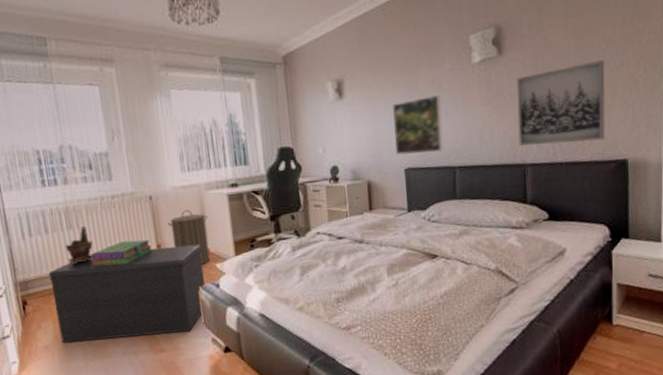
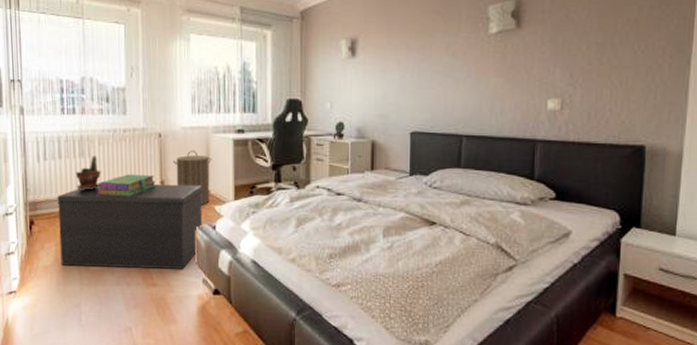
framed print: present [393,94,444,155] -> none [403,61,453,119]
wall art: present [516,60,606,146] -> none [530,42,627,123]

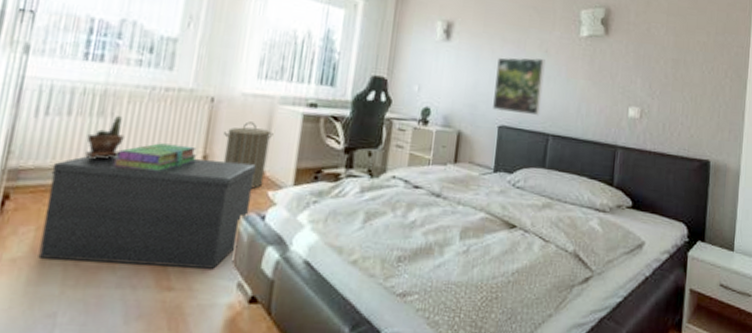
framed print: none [403,61,453,119] -> present [493,57,545,116]

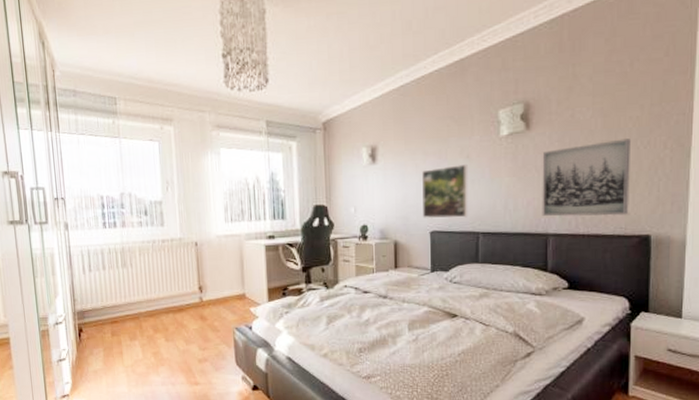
bench: present [38,155,256,269] -> none [103,289,240,369]
potted plant: present [84,115,125,159] -> none [119,265,143,298]
stack of books: present [112,143,197,172] -> none [140,281,195,303]
laundry hamper: present [223,121,274,189] -> none [210,257,246,307]
wall art: none [613,59,697,137] -> present [542,138,631,217]

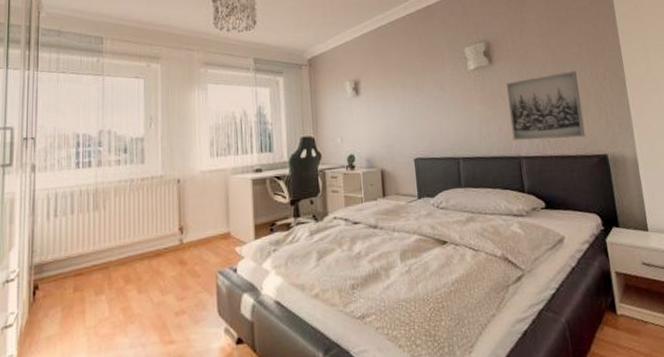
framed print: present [422,164,468,219] -> none [402,94,448,147]

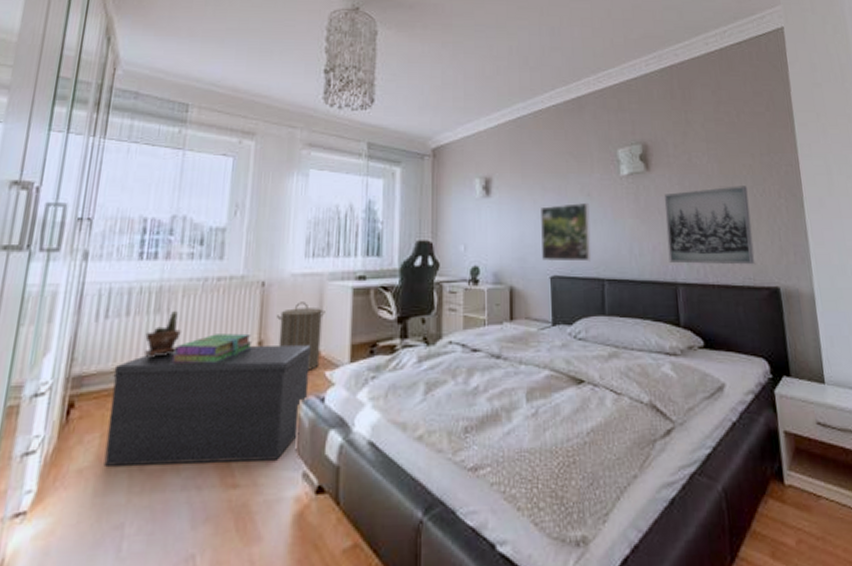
bench: none [66,228,223,333] -> present [103,345,311,466]
potted plant: none [88,207,116,246] -> present [143,310,181,357]
stack of books: none [111,222,175,249] -> present [171,333,253,364]
laundry hamper: none [192,193,231,248] -> present [277,302,325,370]
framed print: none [402,94,448,147] -> present [541,202,592,262]

